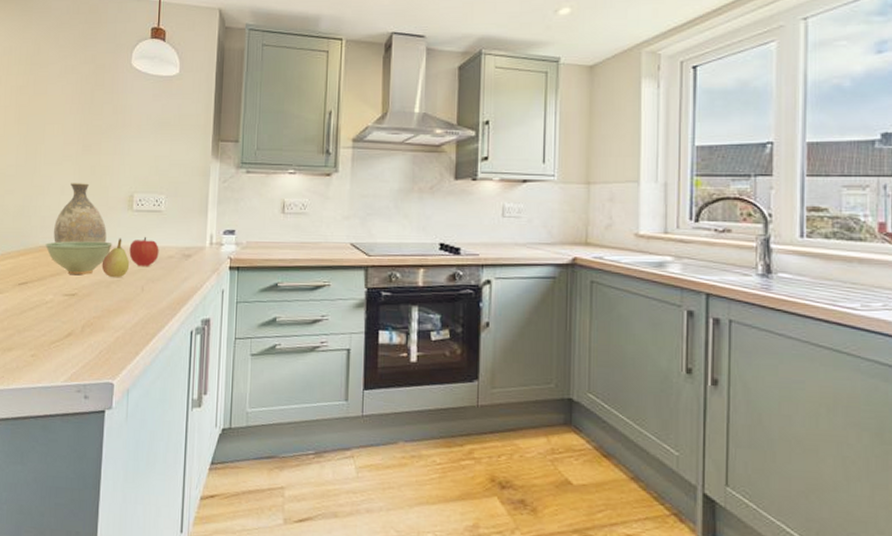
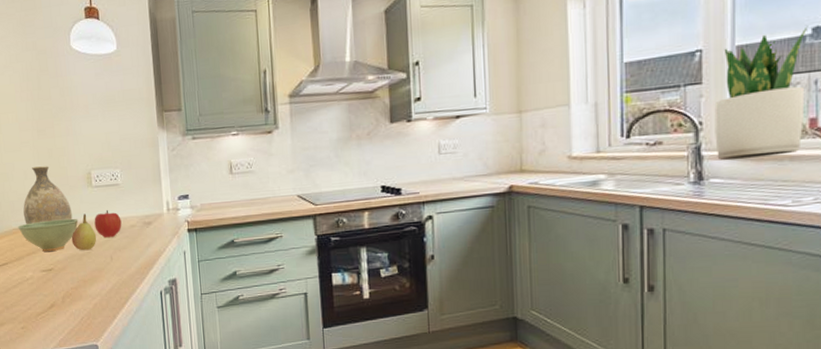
planter: none [784,131,878,256] -> present [714,26,808,160]

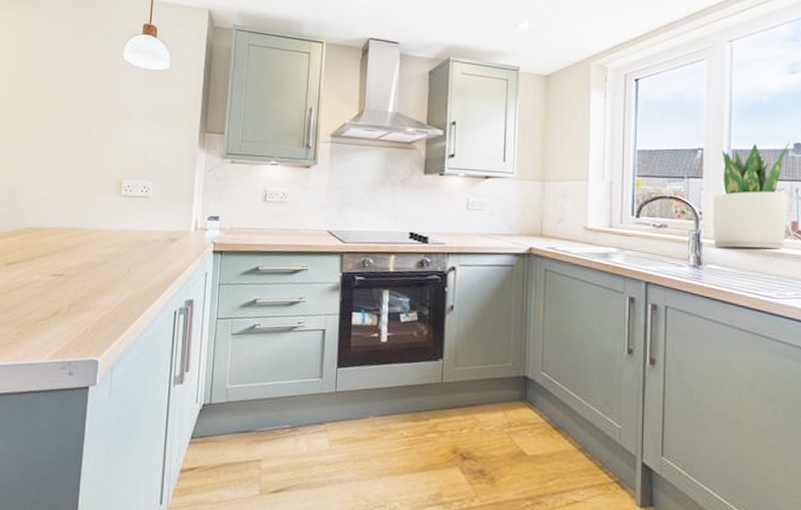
bowl: present [18,218,78,252] -> none [34,223,100,257]
vase: present [23,166,73,224] -> none [43,168,95,226]
fruit: present [71,213,97,251] -> none [89,221,117,260]
fruit: present [94,209,122,239] -> none [116,220,146,250]

